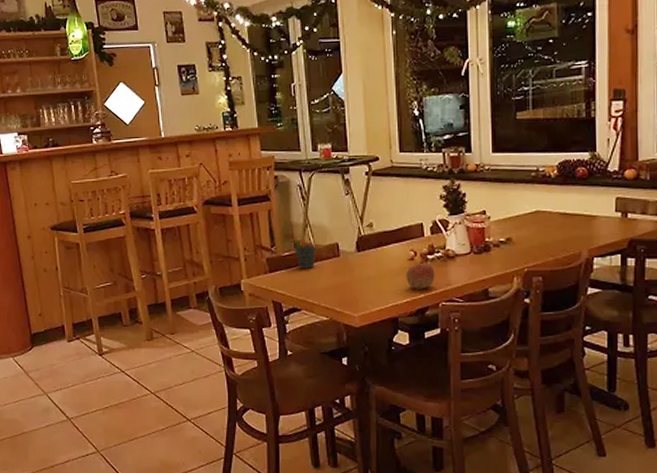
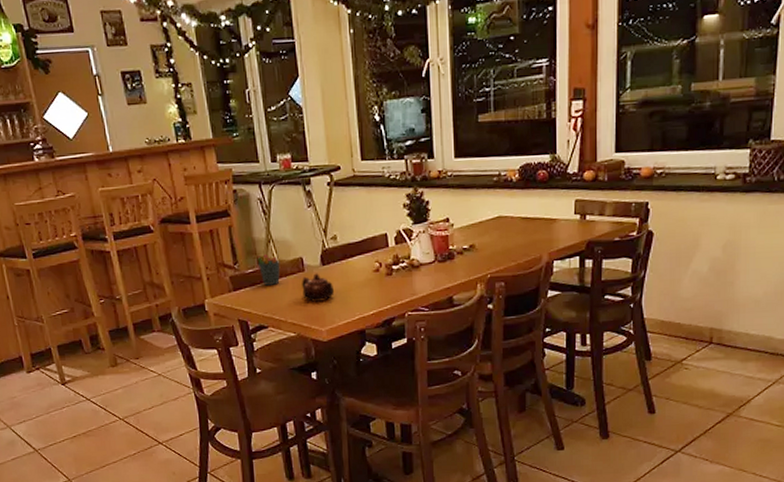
teapot: none [336,259,368,287] -> present [302,273,334,302]
apple: present [406,262,435,289] -> none [371,273,400,301]

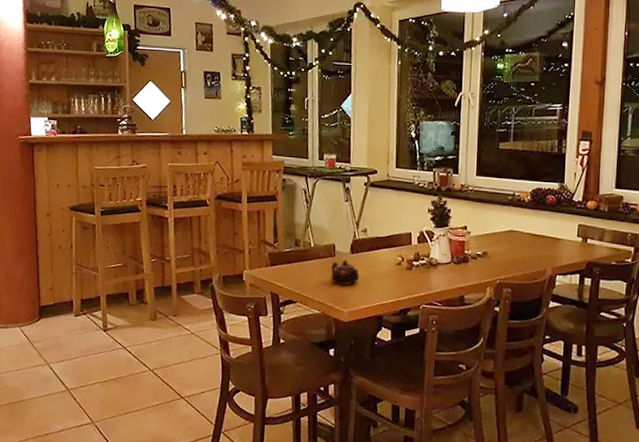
pen holder: present [257,251,280,286] -> none [294,235,315,266]

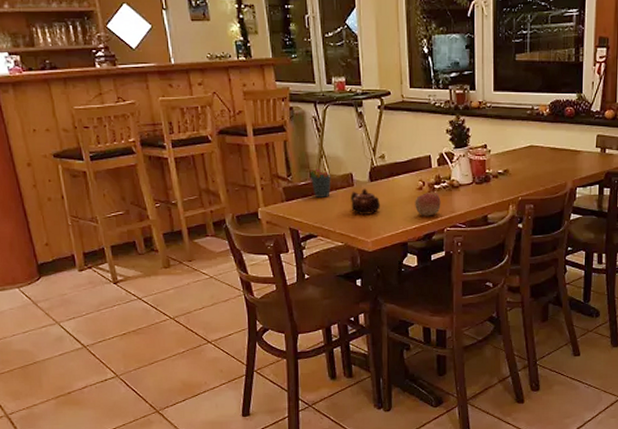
pen holder: none [294,235,315,266] -> present [309,166,331,198]
apple: none [392,267,419,292] -> present [415,191,441,216]

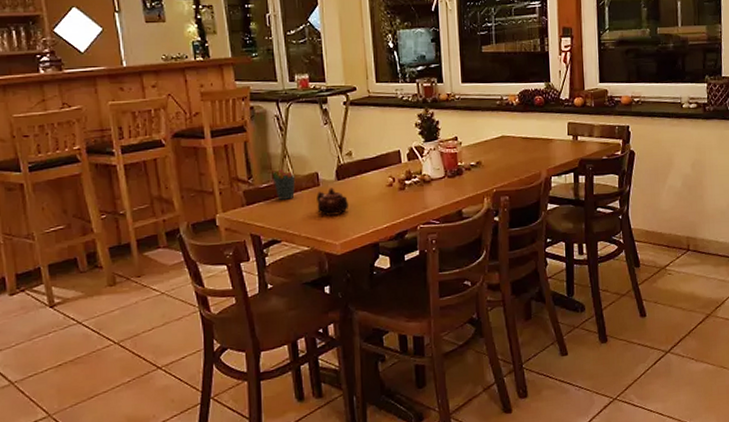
apple: present [415,191,441,216] -> none [385,187,413,214]

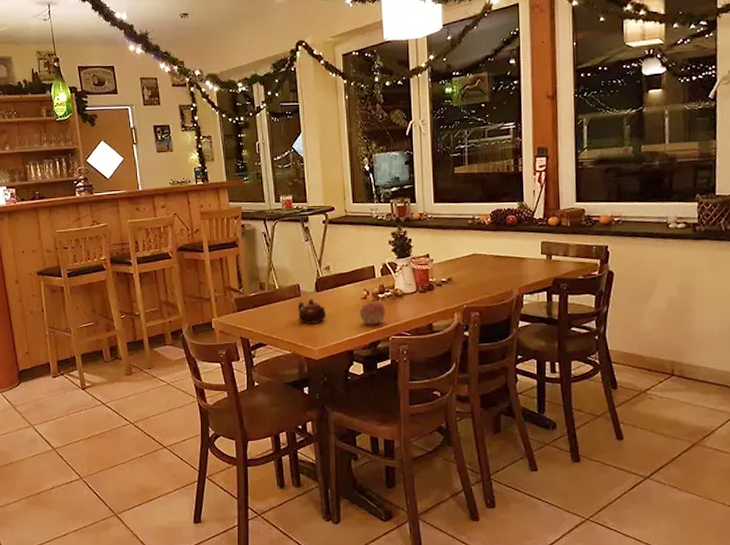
pen holder: present [272,166,296,200] -> none [259,278,280,308]
apple: none [385,187,413,214] -> present [360,300,385,325]

